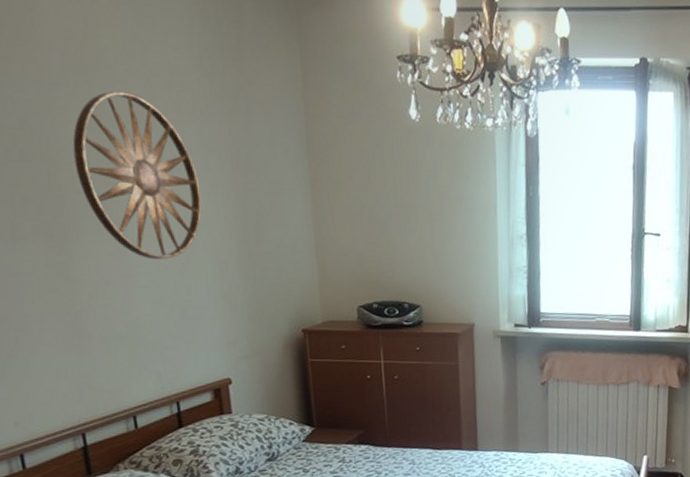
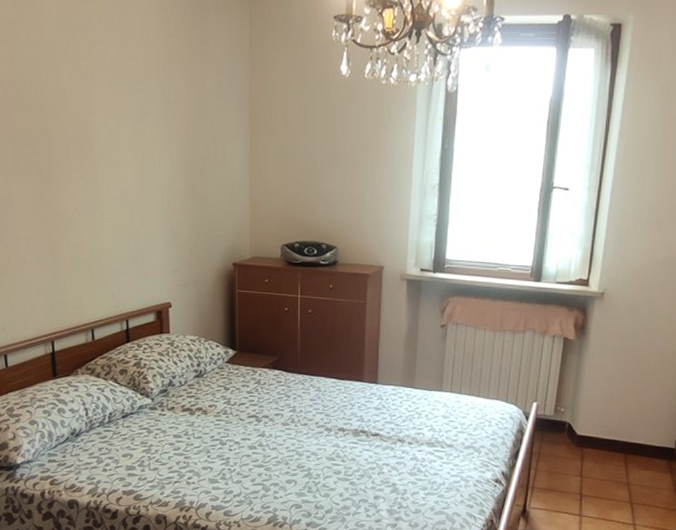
wall art: present [72,92,202,260] -> none [61,50,159,196]

